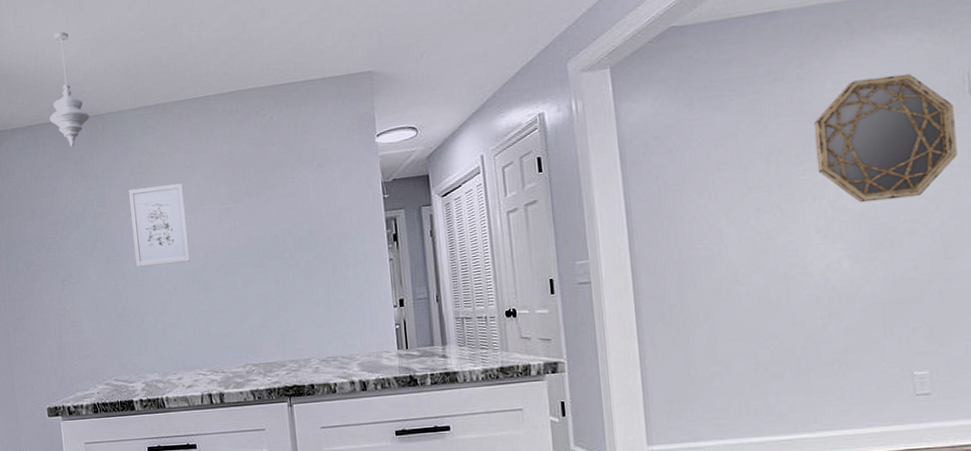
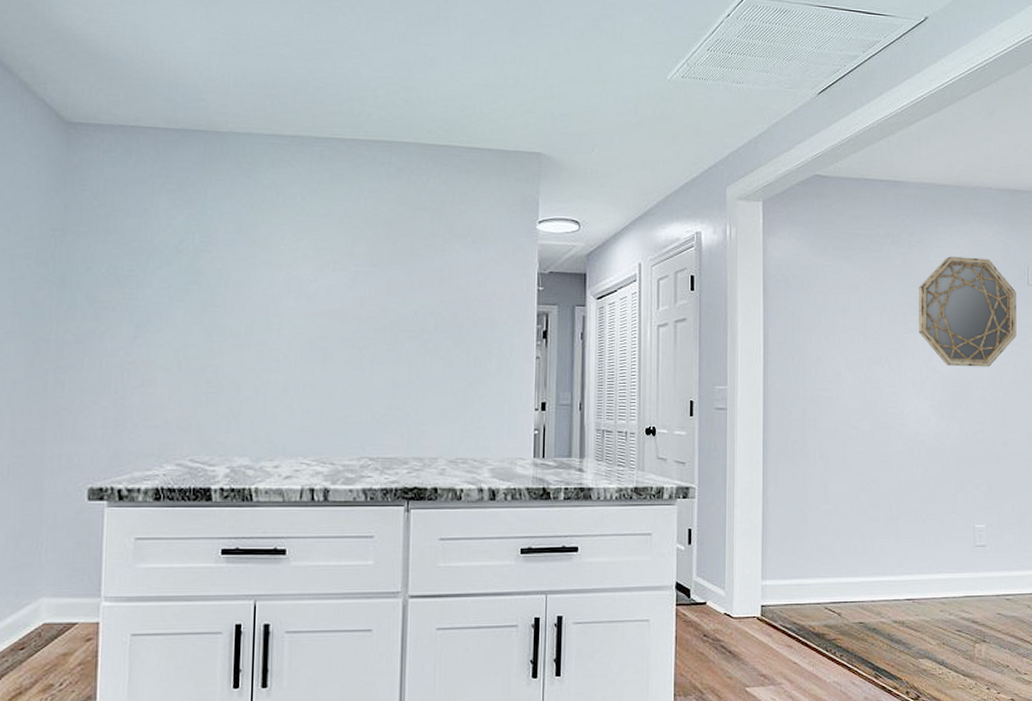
pendant light: present [49,31,90,147] -> none [151,22,206,163]
wall art: present [129,183,190,268] -> none [239,228,314,326]

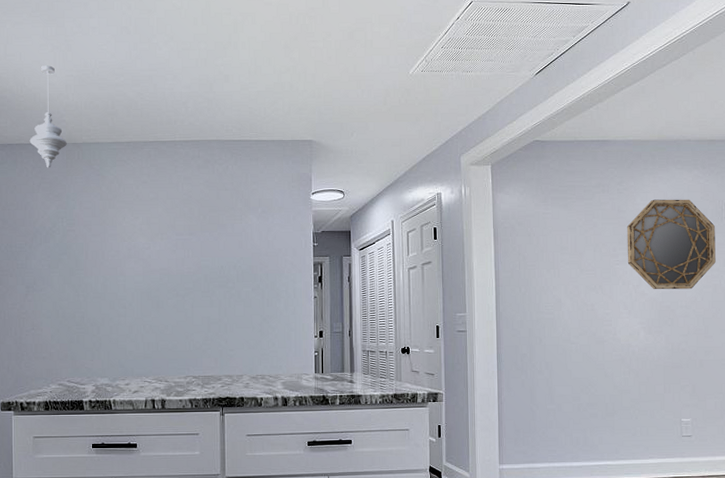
pendant light: none [151,22,206,163] -> present [29,65,67,168]

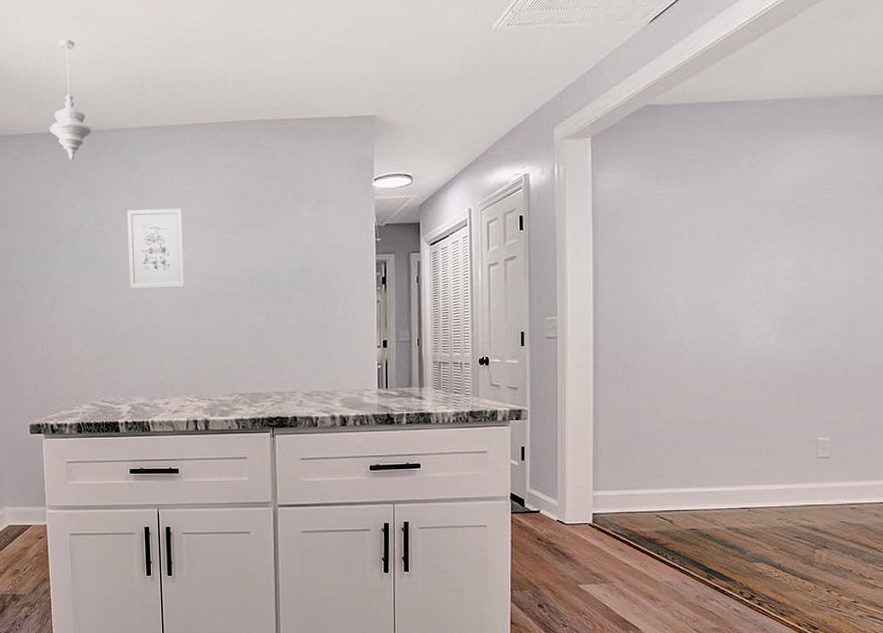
wall art: none [96,212,147,282] -> present [127,208,184,289]
home mirror: present [626,199,716,290] -> none [758,171,873,284]

